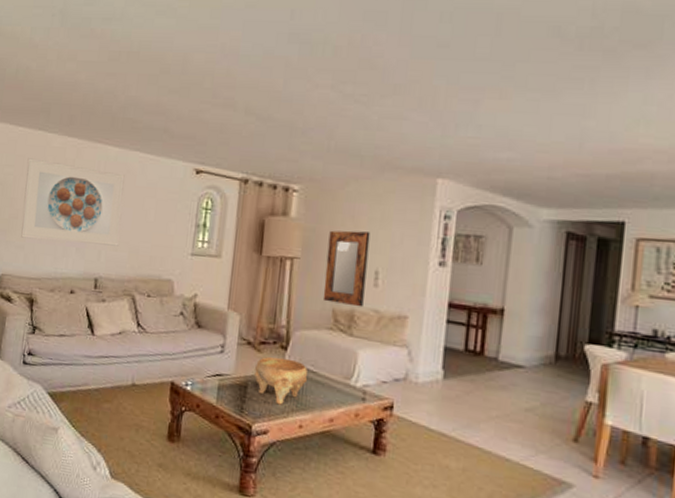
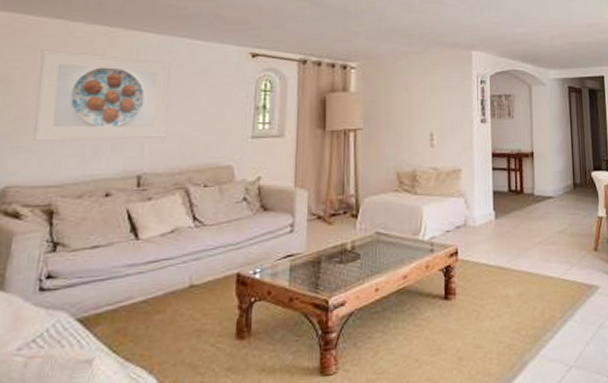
decorative bowl: present [254,356,308,405] -> none [327,226,380,273]
home mirror: present [322,230,371,308] -> none [387,100,423,167]

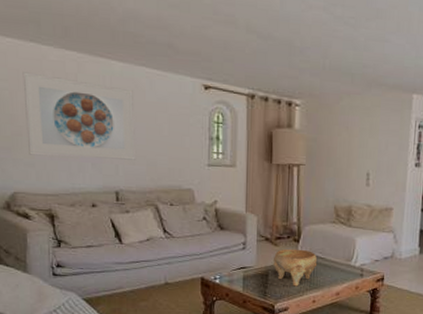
decorative bowl: none [327,226,380,273] -> present [274,248,318,287]

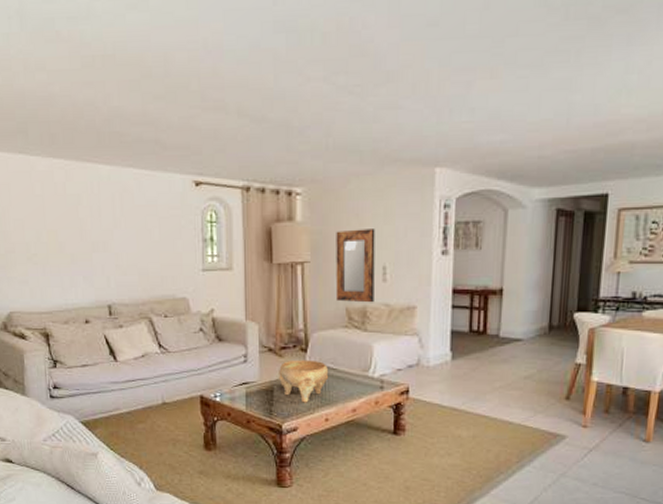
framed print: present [22,72,135,160] -> none [13,186,127,272]
home mirror: none [326,139,362,203] -> present [335,229,375,303]

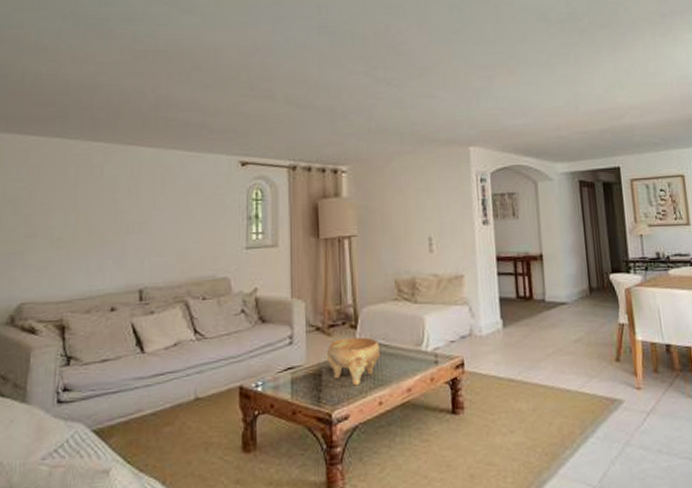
home mirror: present [335,229,375,303] -> none [381,202,422,274]

